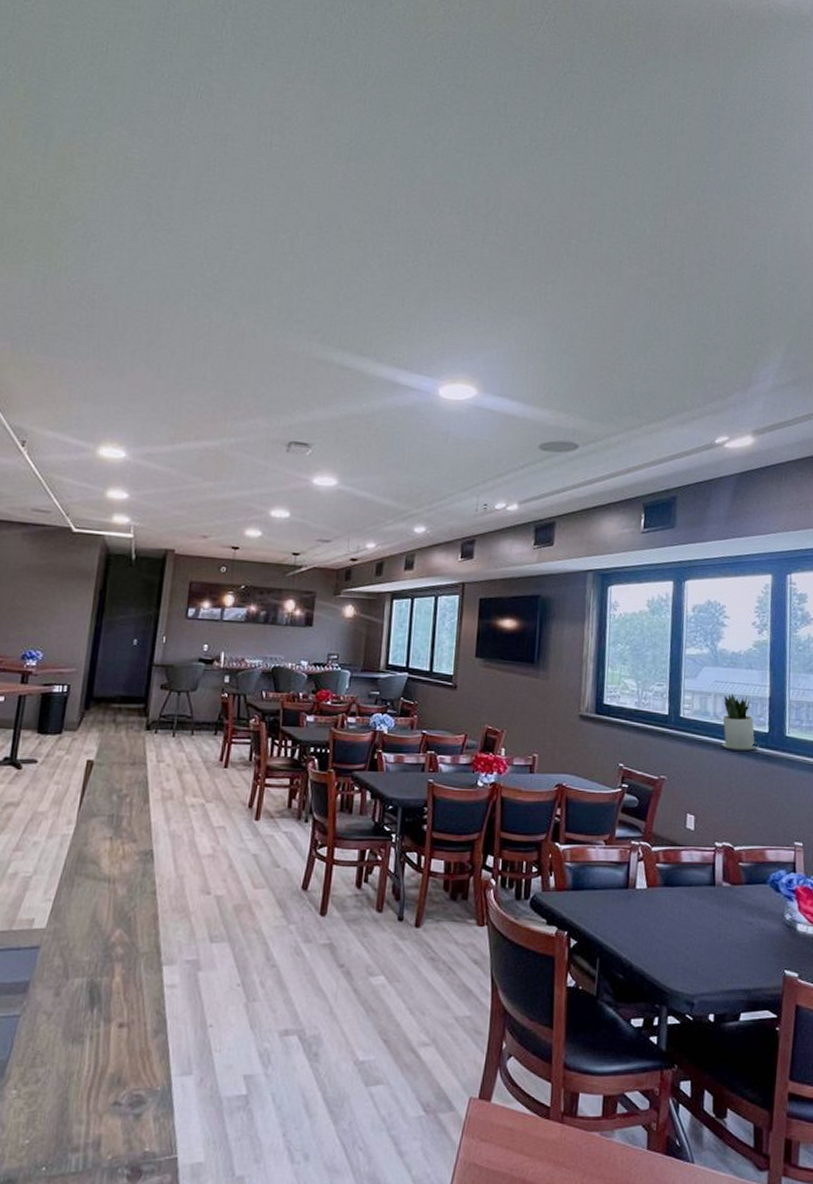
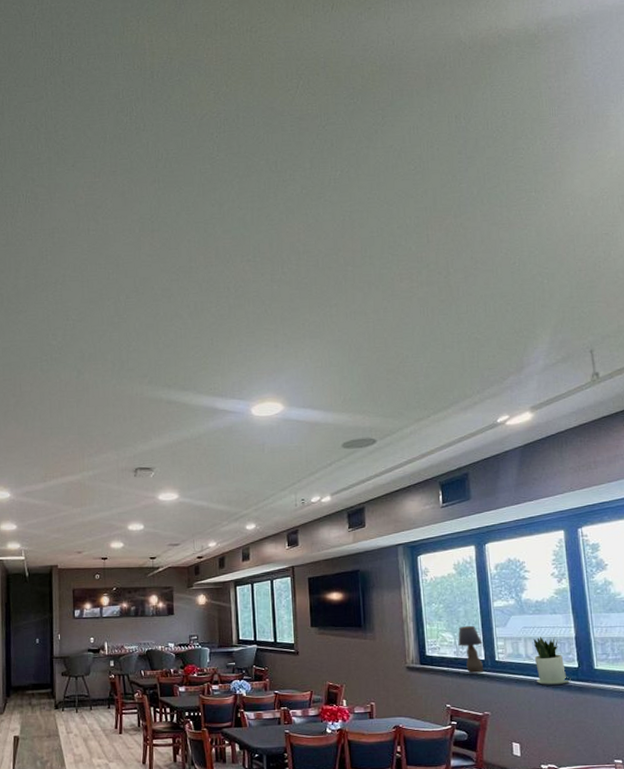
table lamp: none [641,673,668,731] -> present [458,625,484,674]

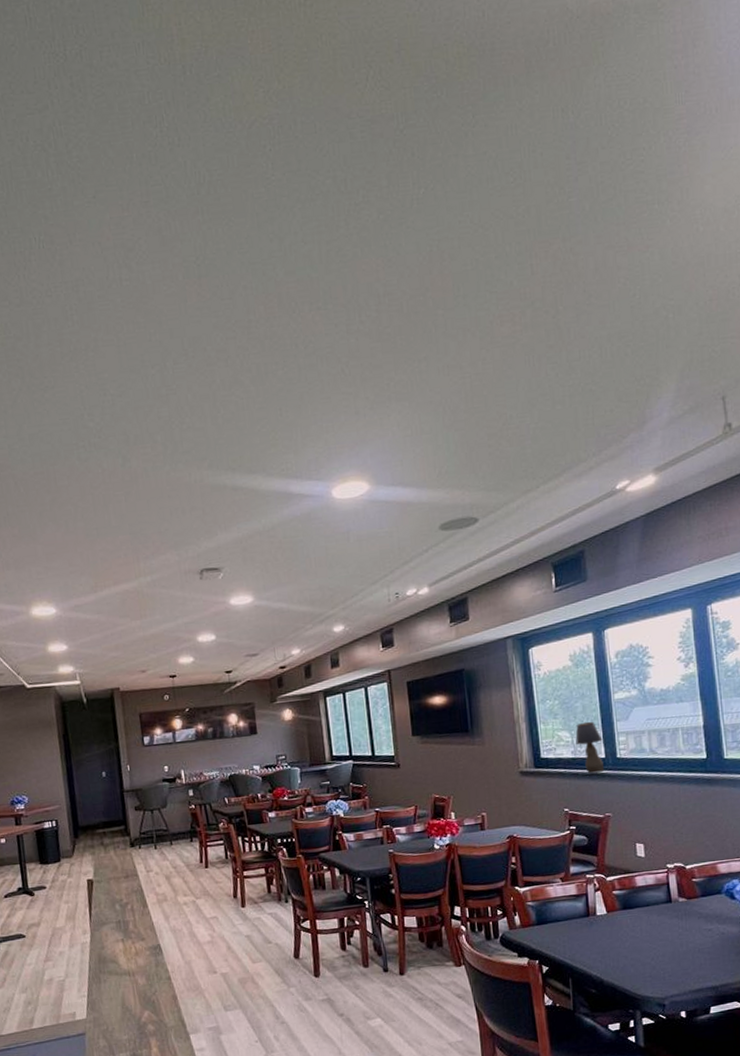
planter: present [532,636,571,685] -> none [657,727,699,780]

